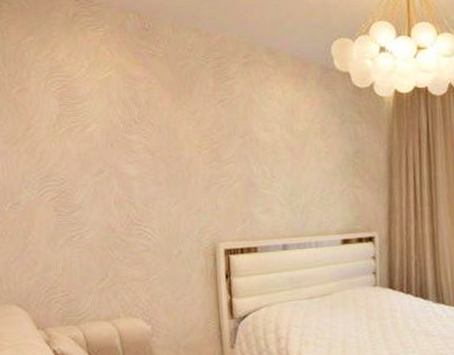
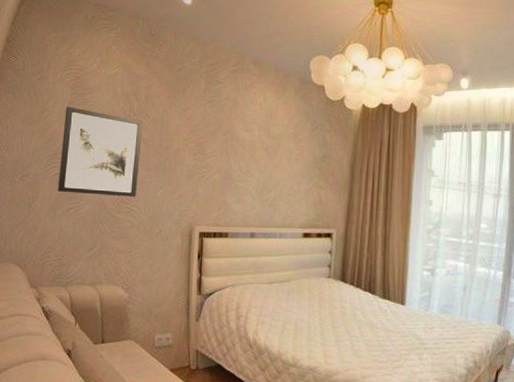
wall art: none [54,119,148,219] -> present [57,106,144,197]

